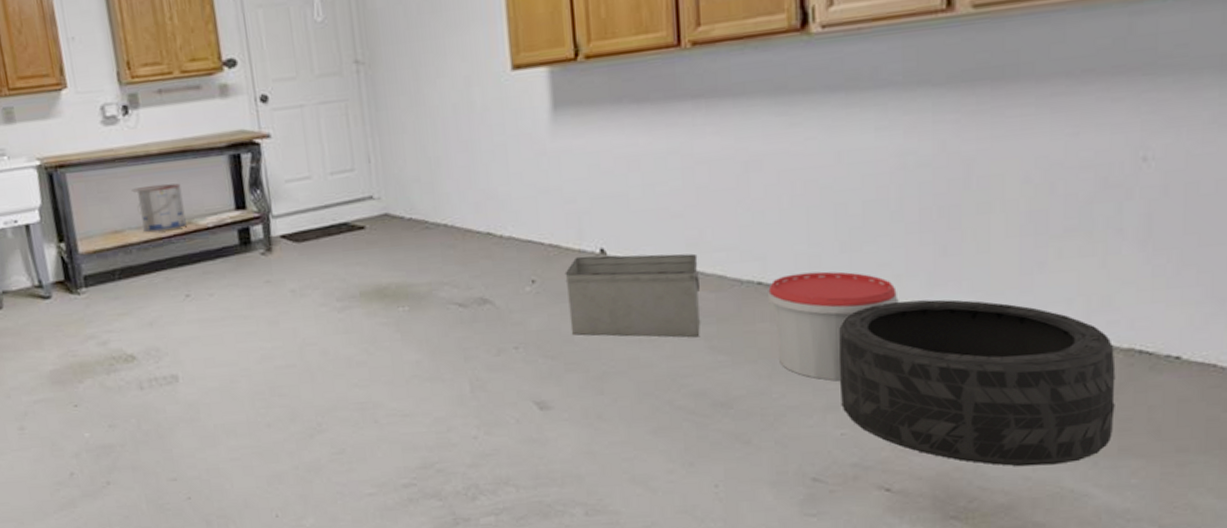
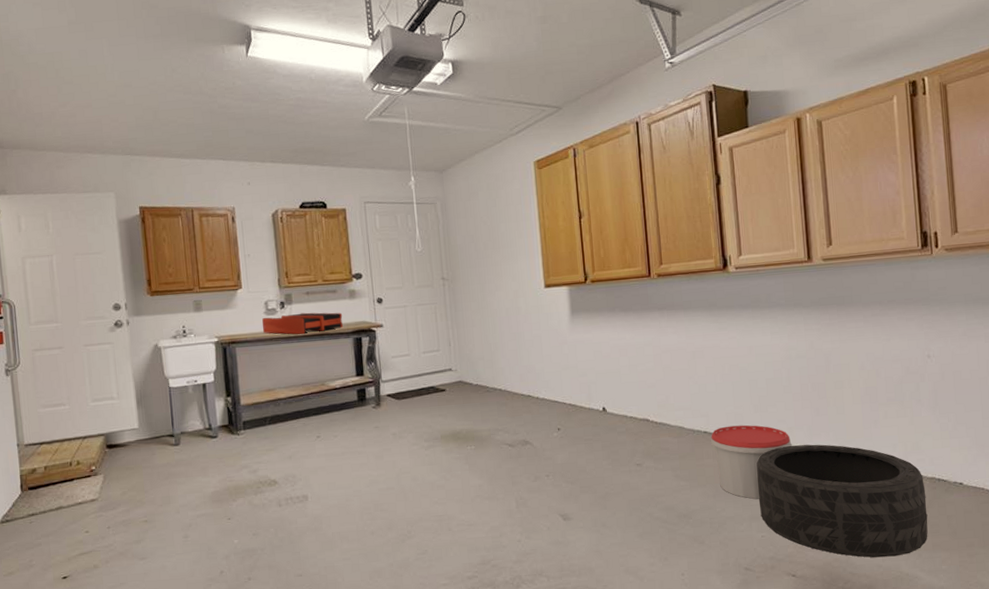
toolbox: none [99,118,214,153] -> present [262,312,344,335]
paint can: present [131,183,187,233] -> none [283,356,321,391]
storage bin: present [564,253,700,337] -> none [579,411,669,469]

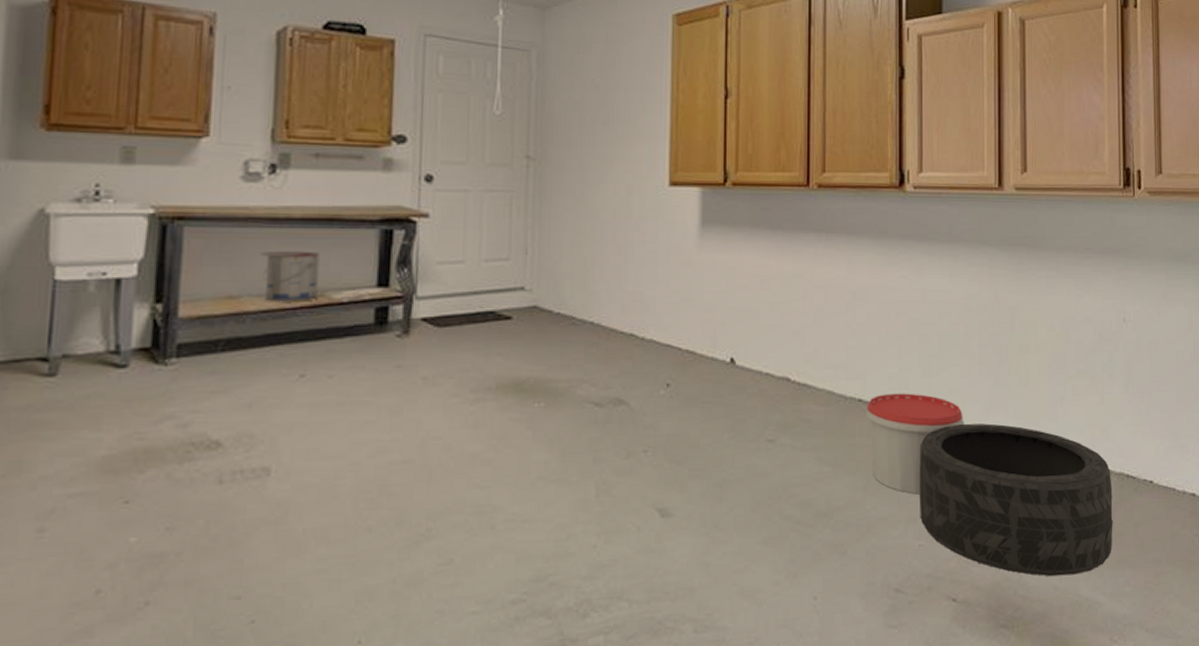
toolbox: present [262,312,344,335] -> none [233,183,368,217]
paint can: none [283,356,321,391] -> present [261,250,320,302]

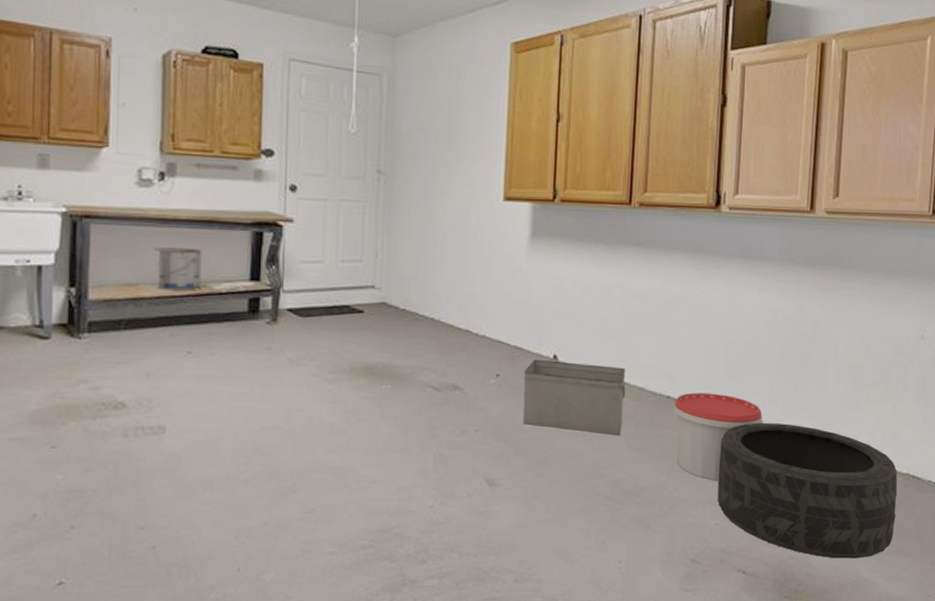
storage bin: none [697,364,812,448] -> present [522,359,626,435]

